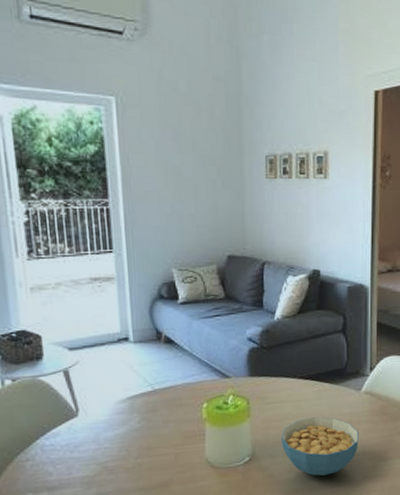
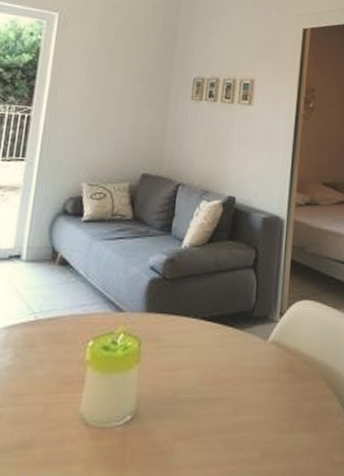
cereal bowl: present [281,416,359,476] -> none [170,368,261,448]

